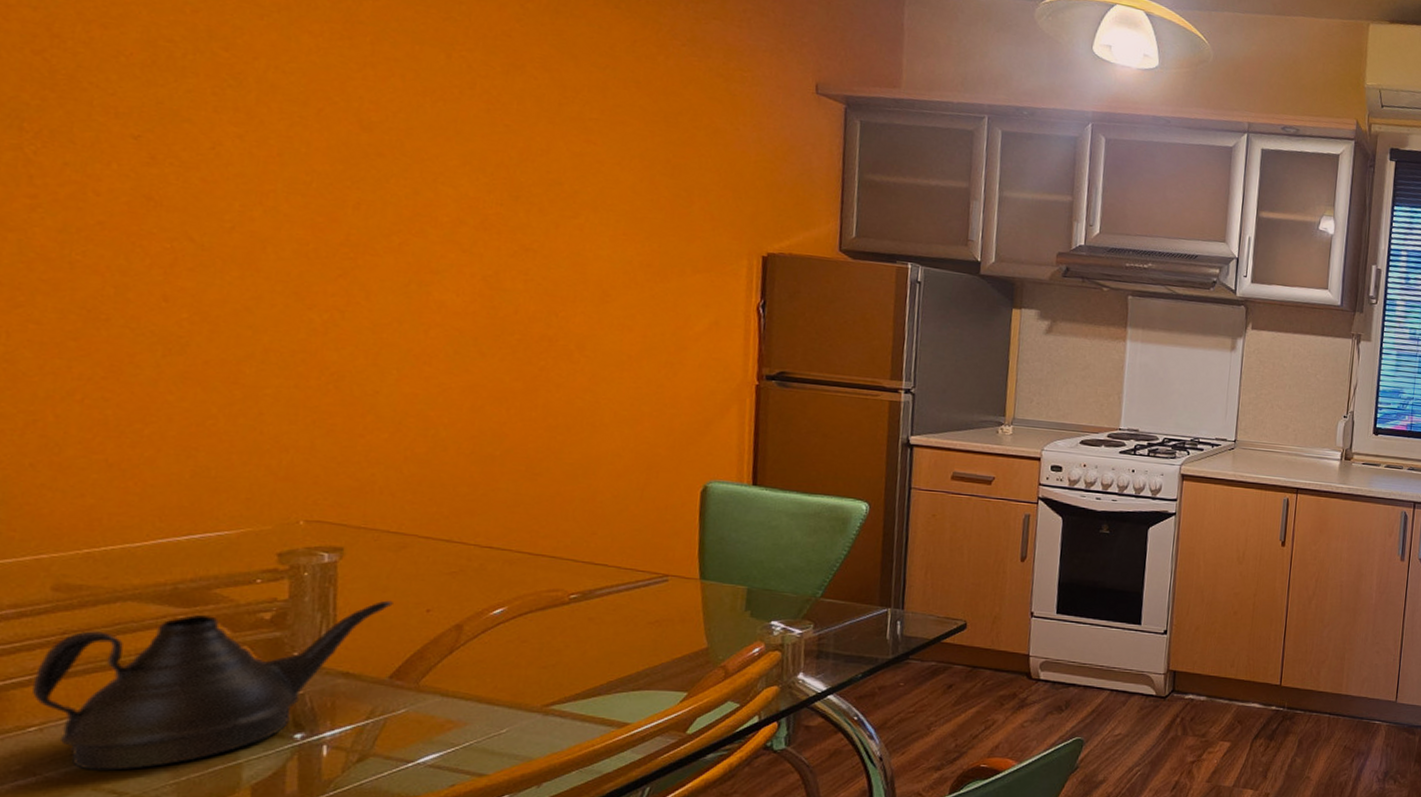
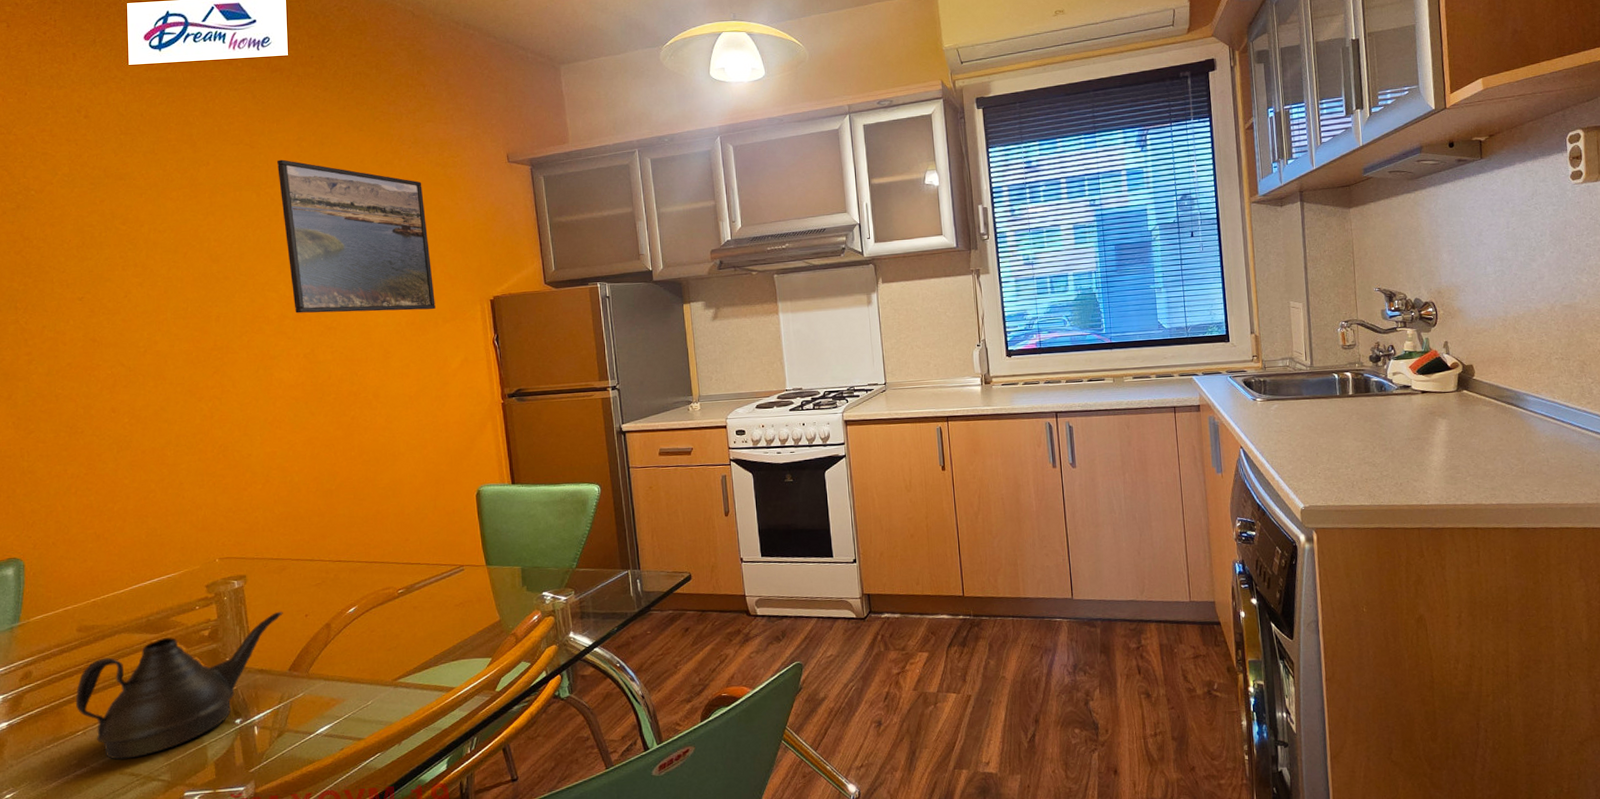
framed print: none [478,17,693,254] -> present [277,159,435,314]

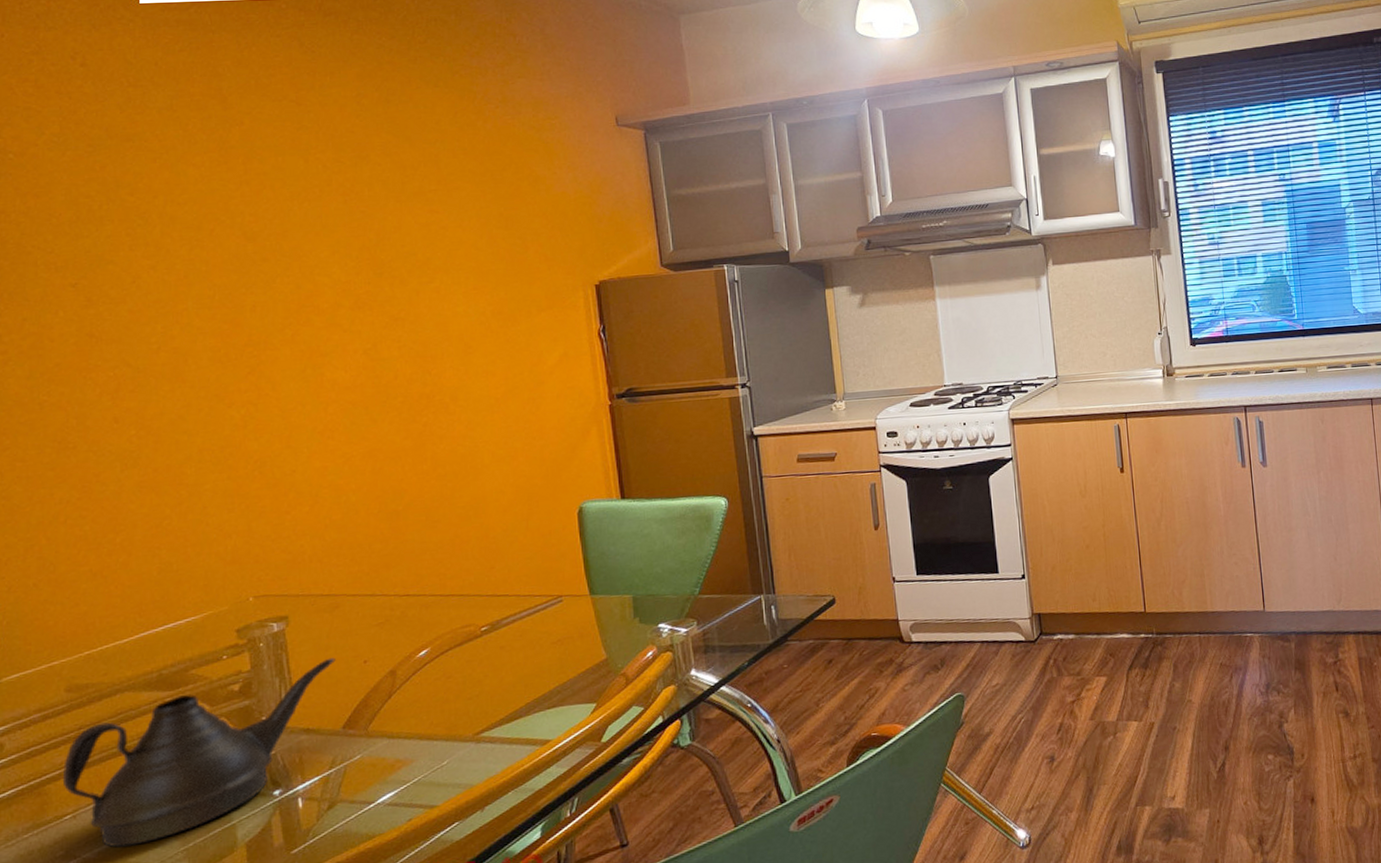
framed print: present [277,159,435,314] -> none [331,119,528,302]

